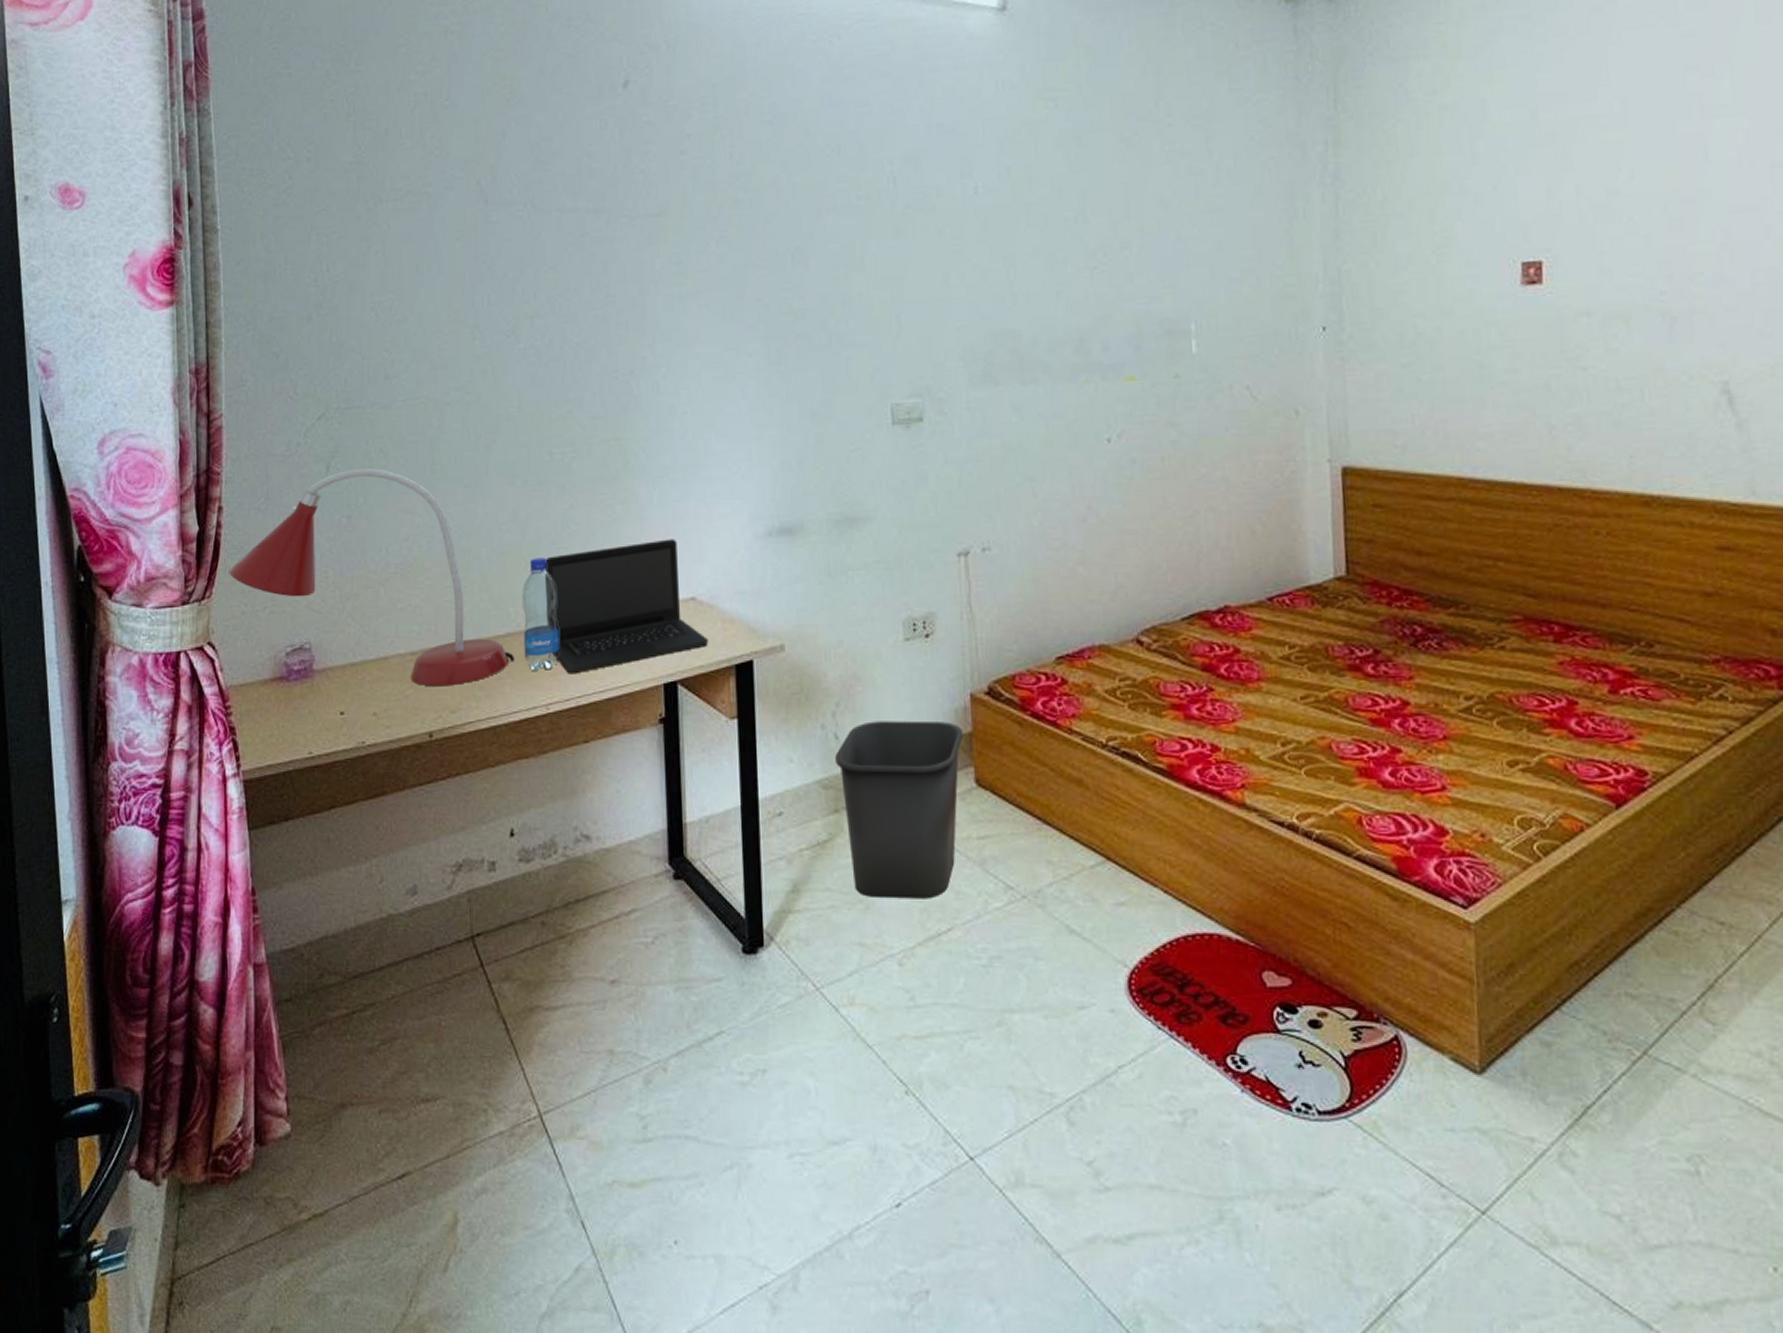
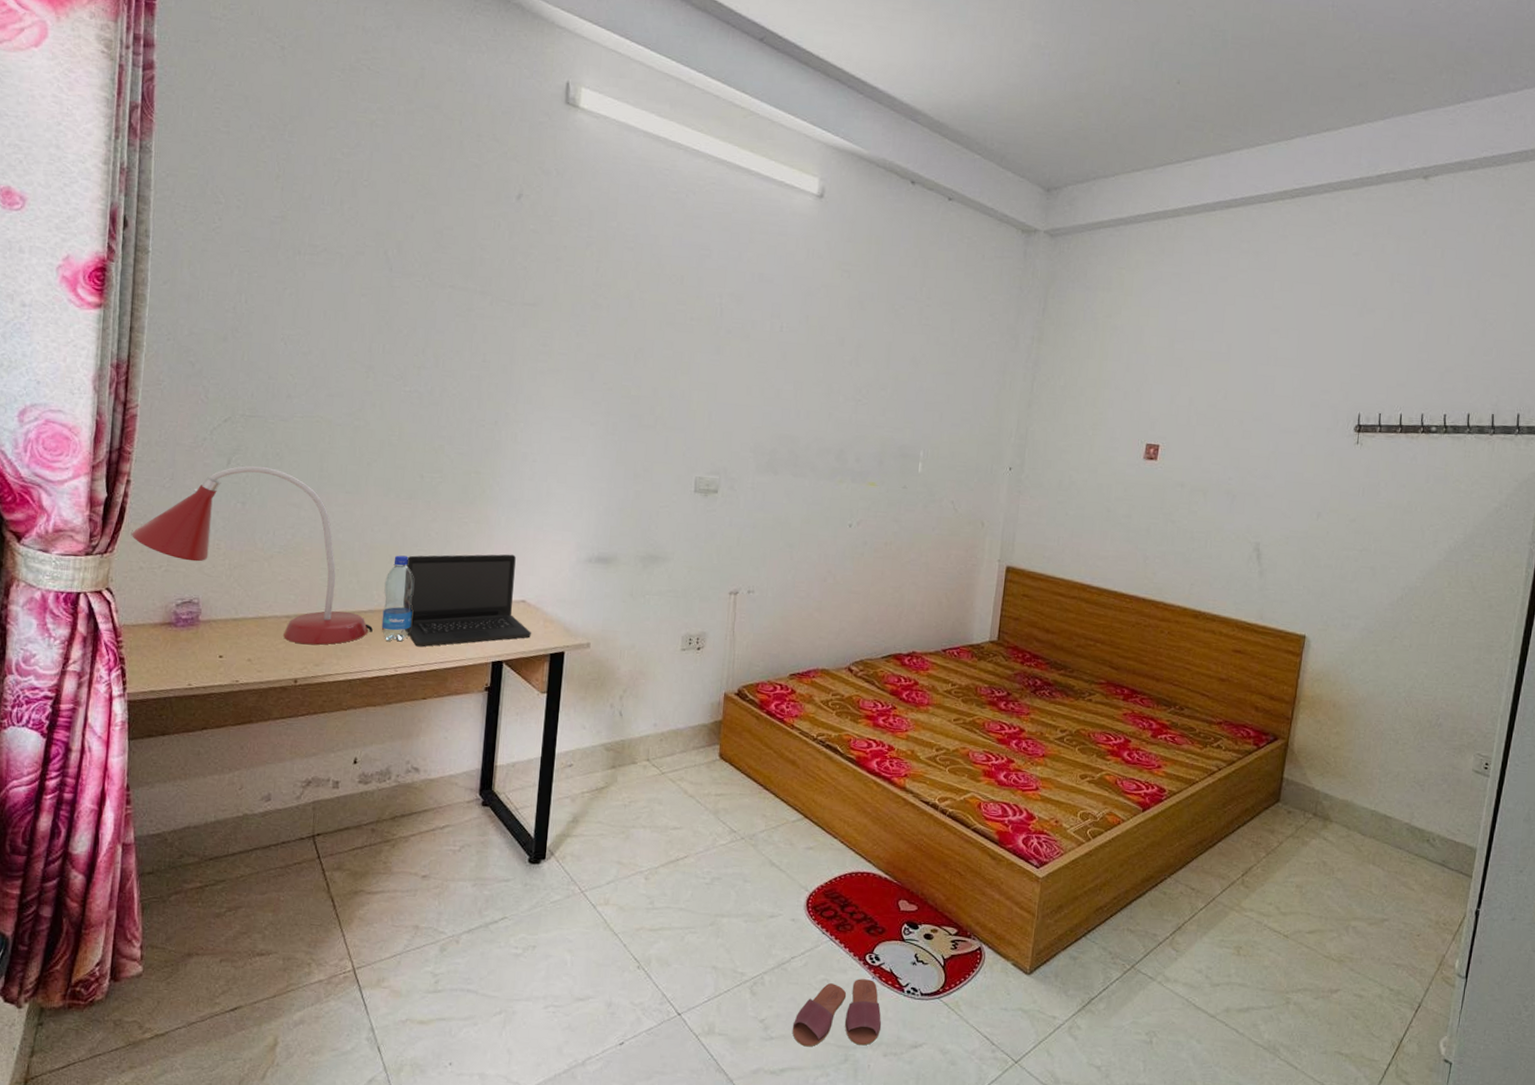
waste bin: present [835,720,963,899] -> none [618,705,715,835]
slippers: none [1135,1093,1265,1201] -> present [792,979,881,1047]

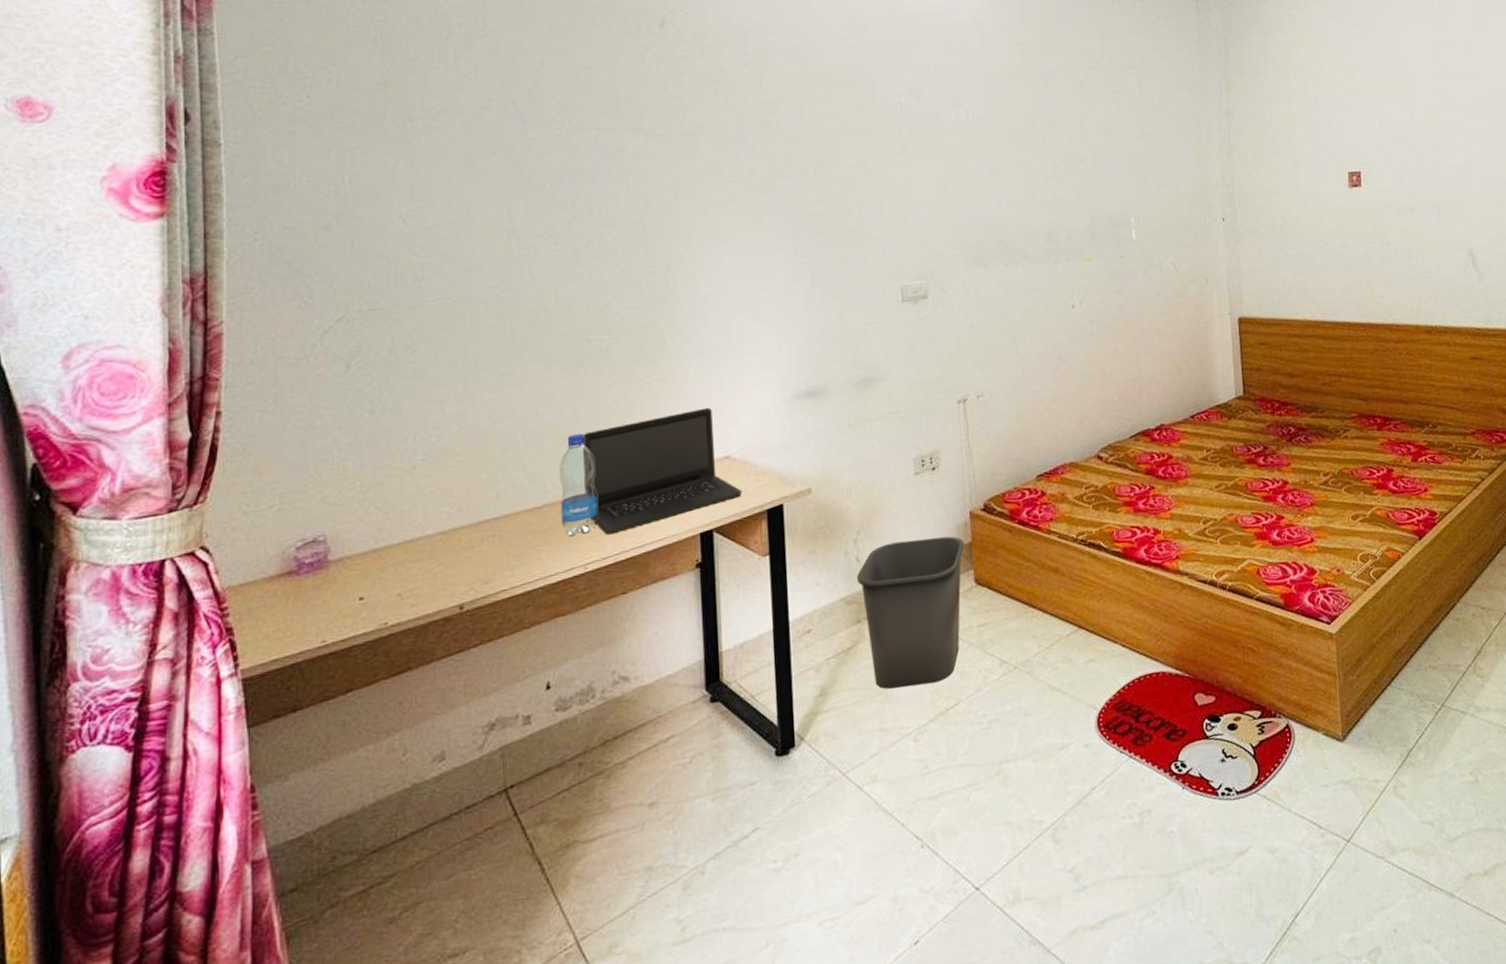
desk lamp: present [132,465,373,645] -> none [229,364,551,563]
waste bin: none [618,705,715,835] -> present [857,536,964,689]
slippers: present [792,979,881,1047] -> none [1106,791,1201,888]

